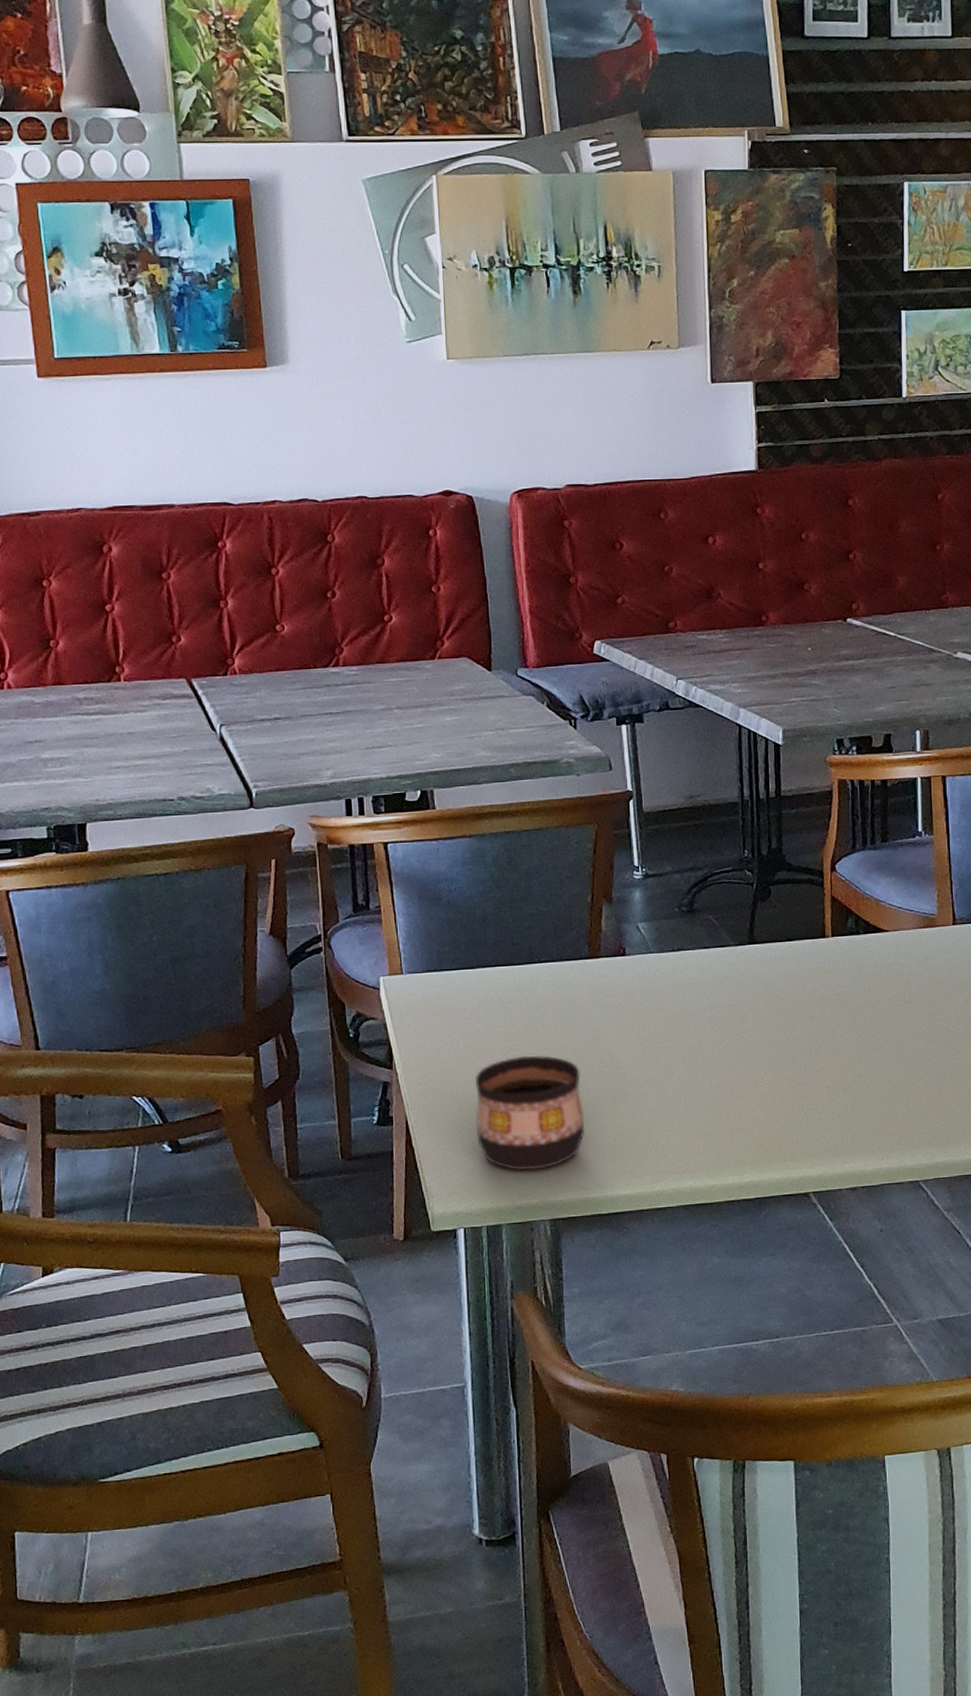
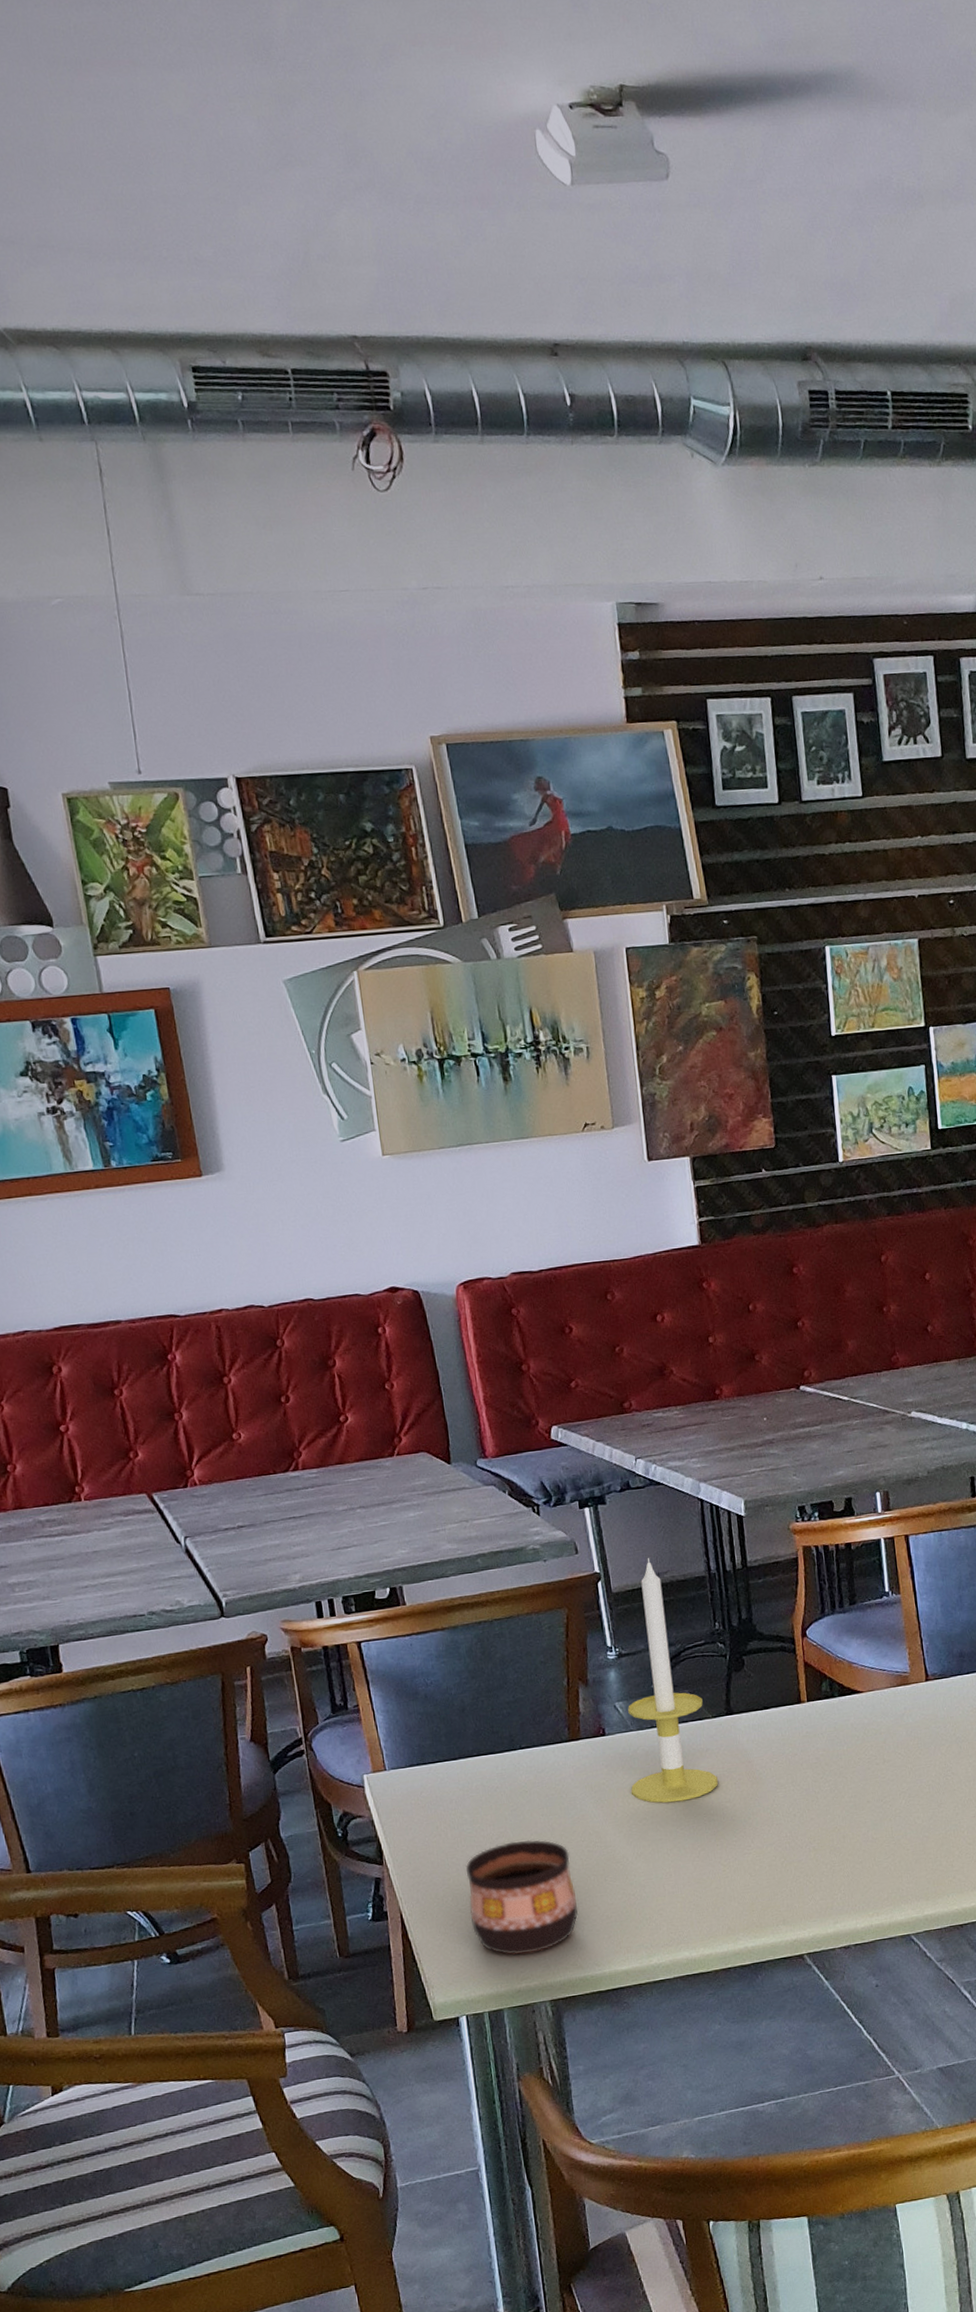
candle: none [647,780,735,1029] -> present [628,1558,718,1803]

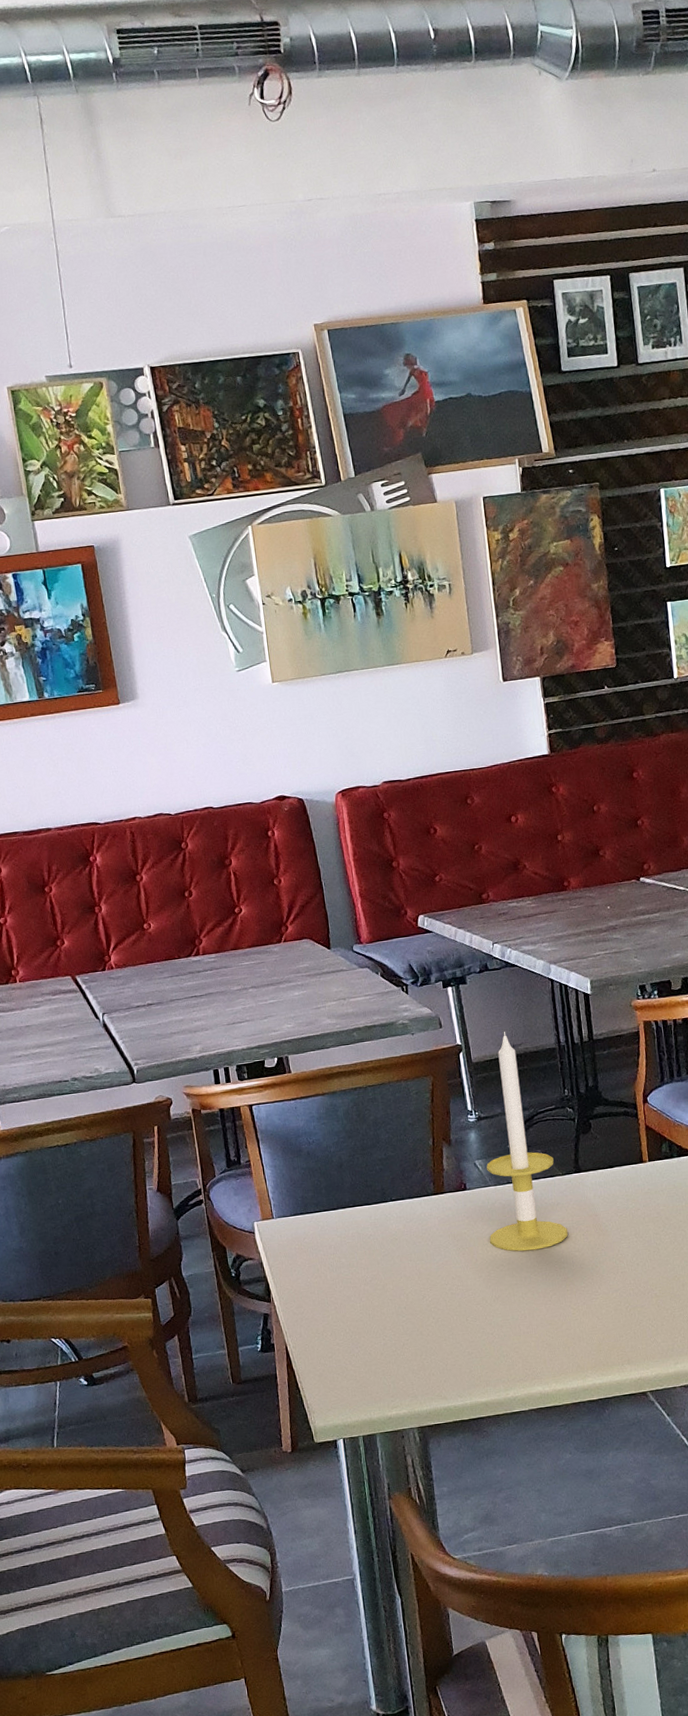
cup: present [465,1839,579,1955] -> none [342,1282,443,1386]

